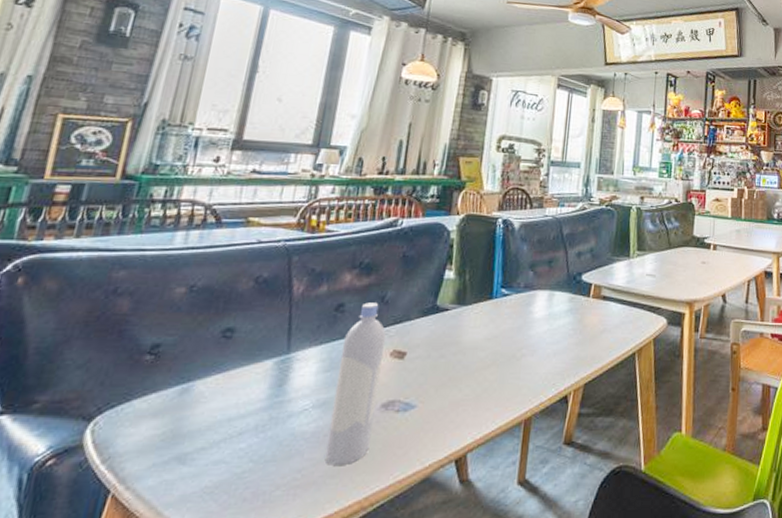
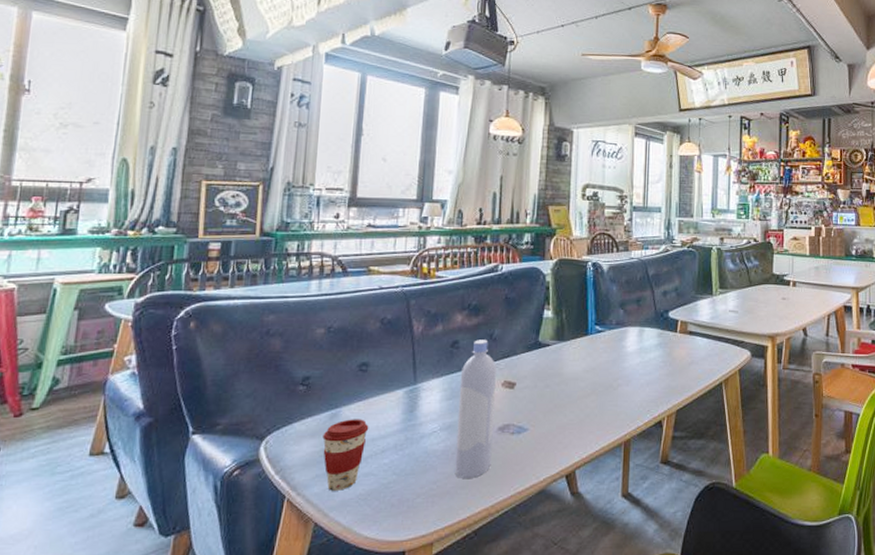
coffee cup: none [165,395,227,483] -> present [322,419,369,491]

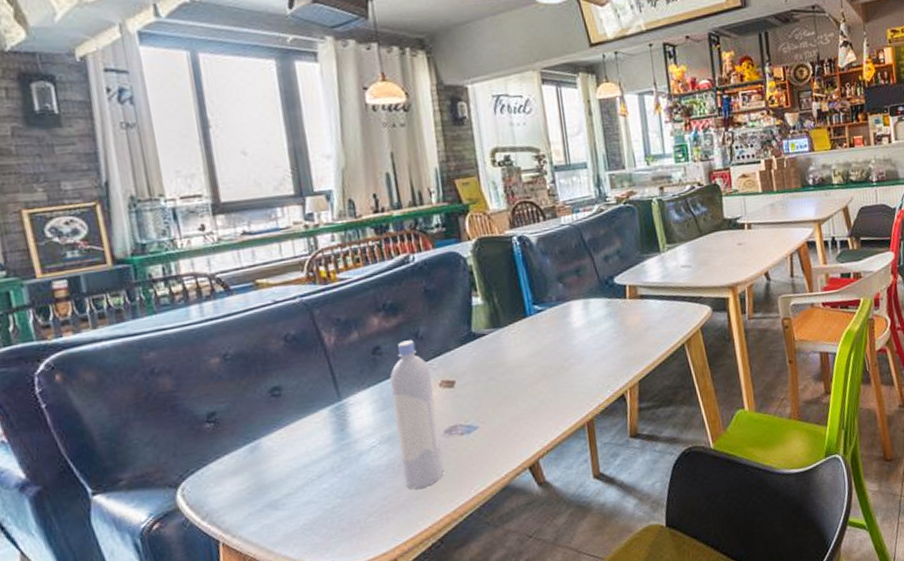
coffee cup: present [322,419,369,491] -> none [246,447,298,527]

